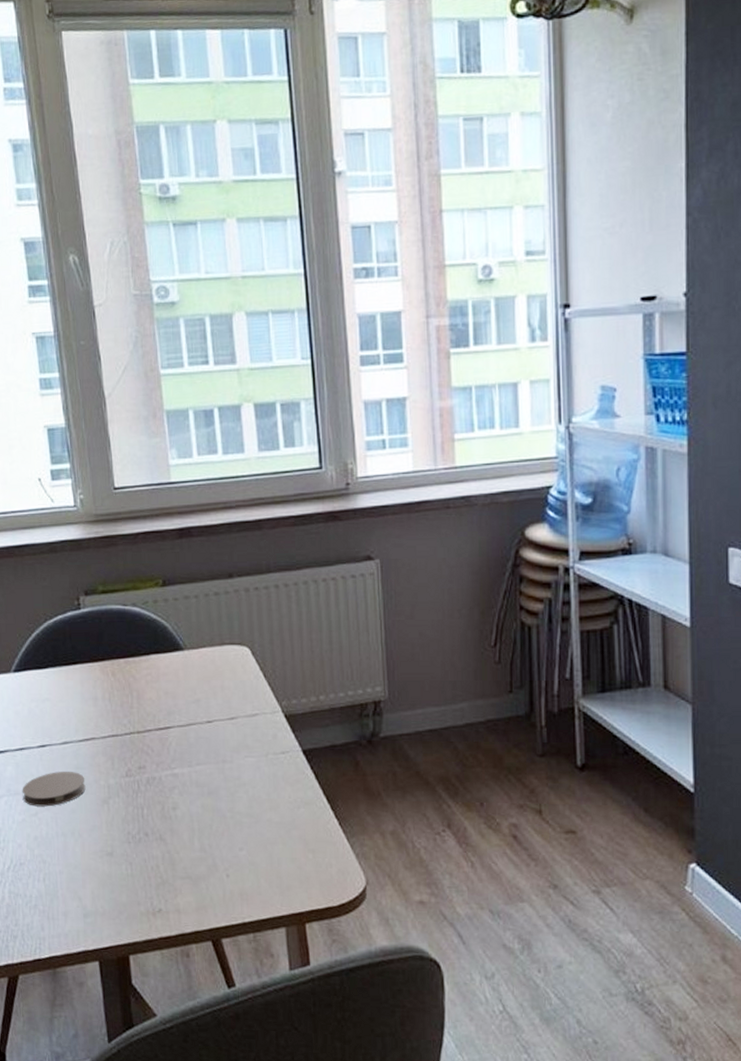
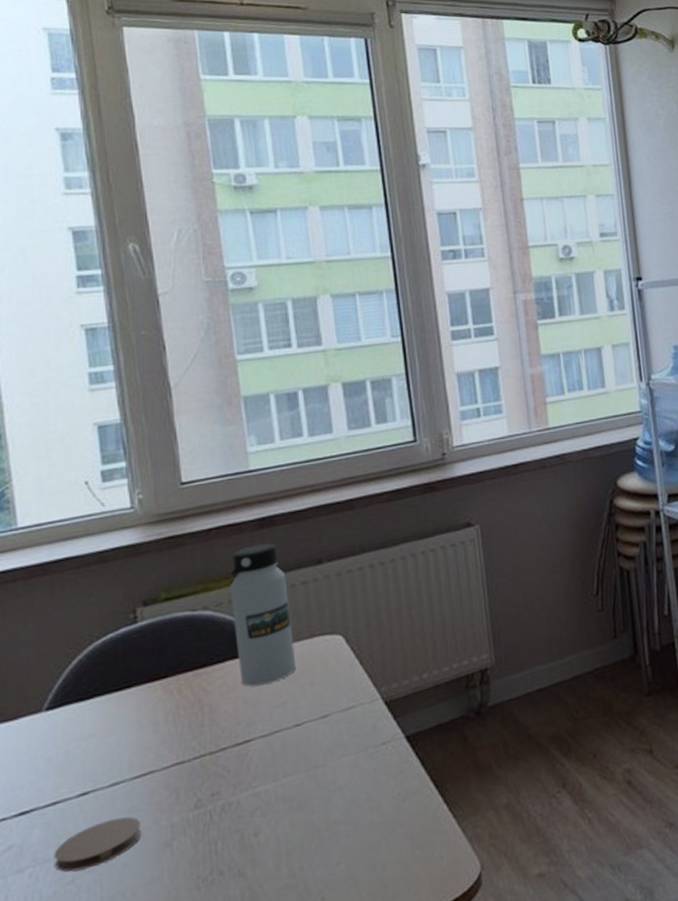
water bottle: none [154,553,209,680] -> present [229,543,297,687]

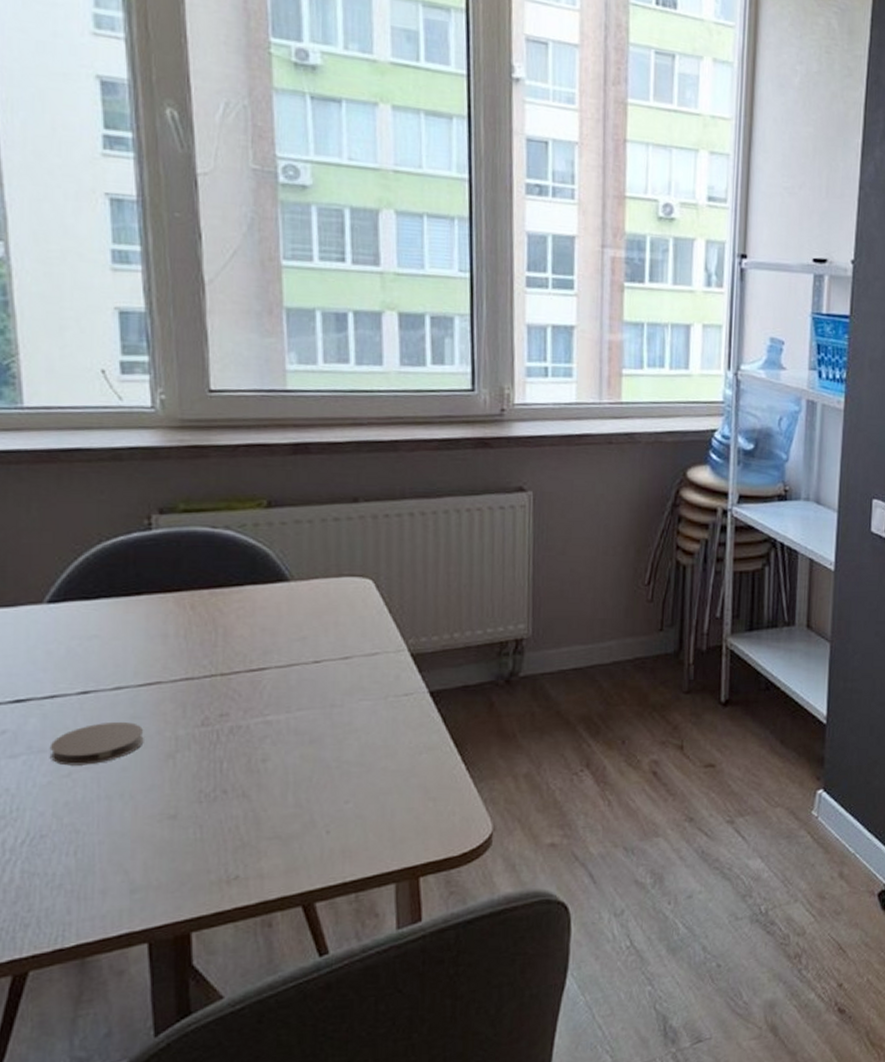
water bottle: present [229,543,297,687] -> none [255,470,321,615]

